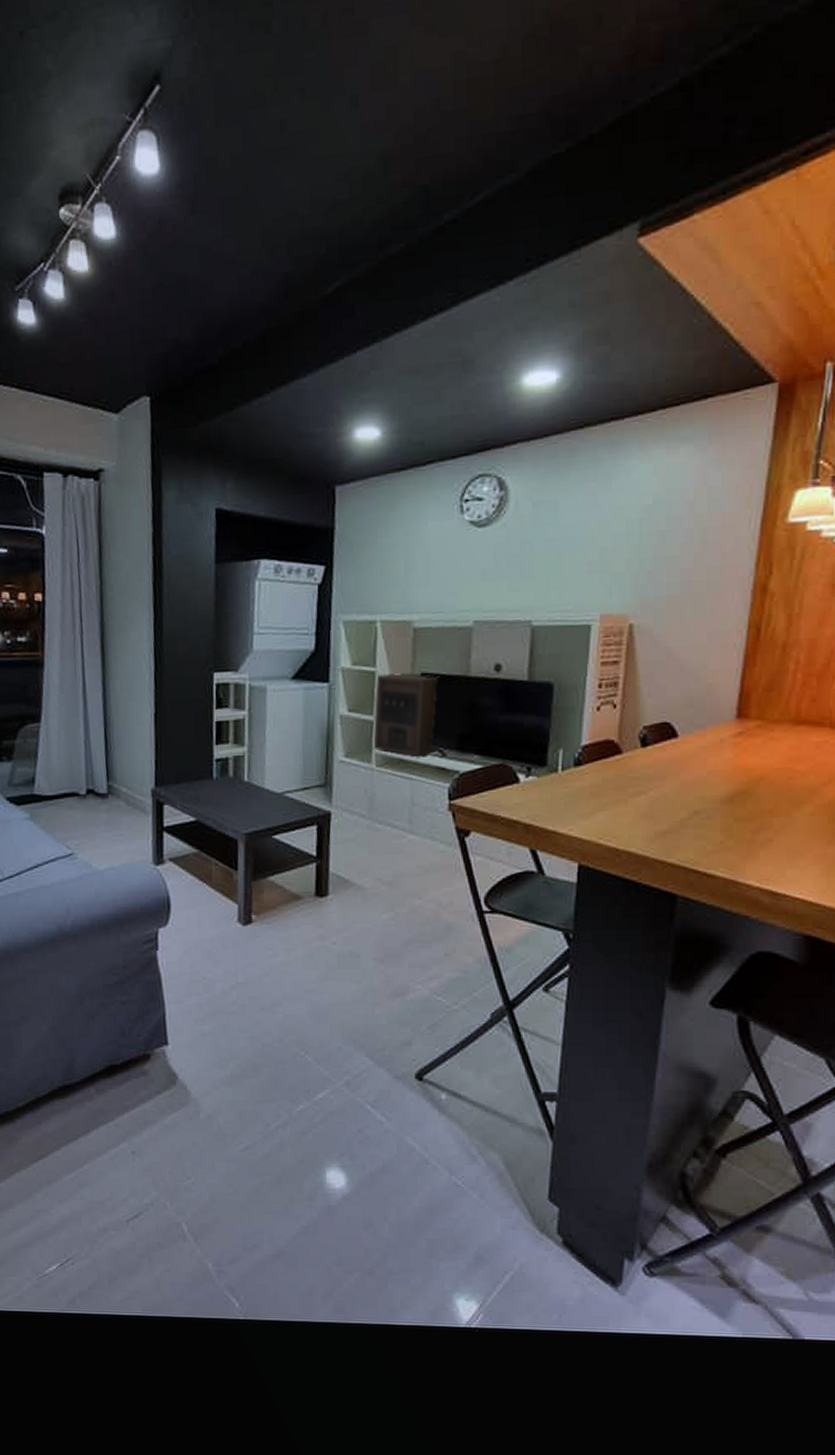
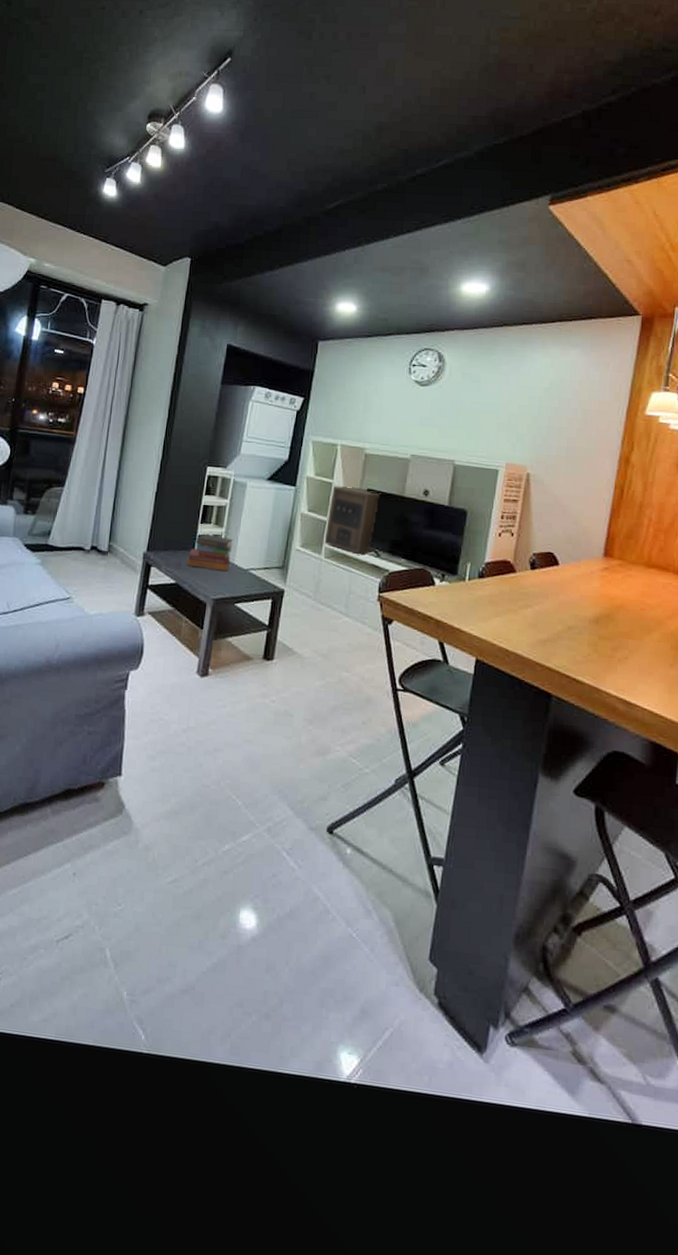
books: none [206,756,260,799] -> present [187,533,234,571]

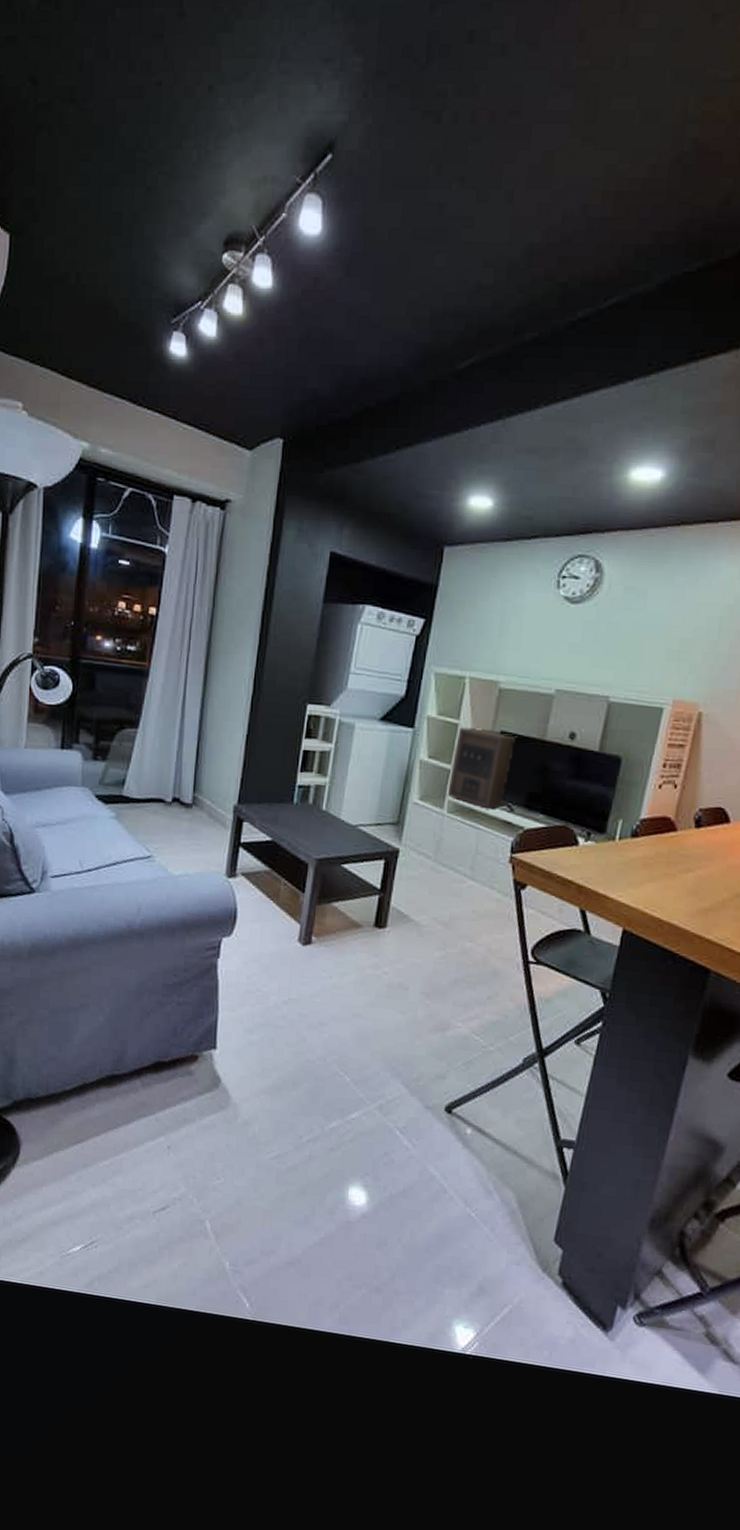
books: present [187,533,234,571] -> none [285,783,340,828]

